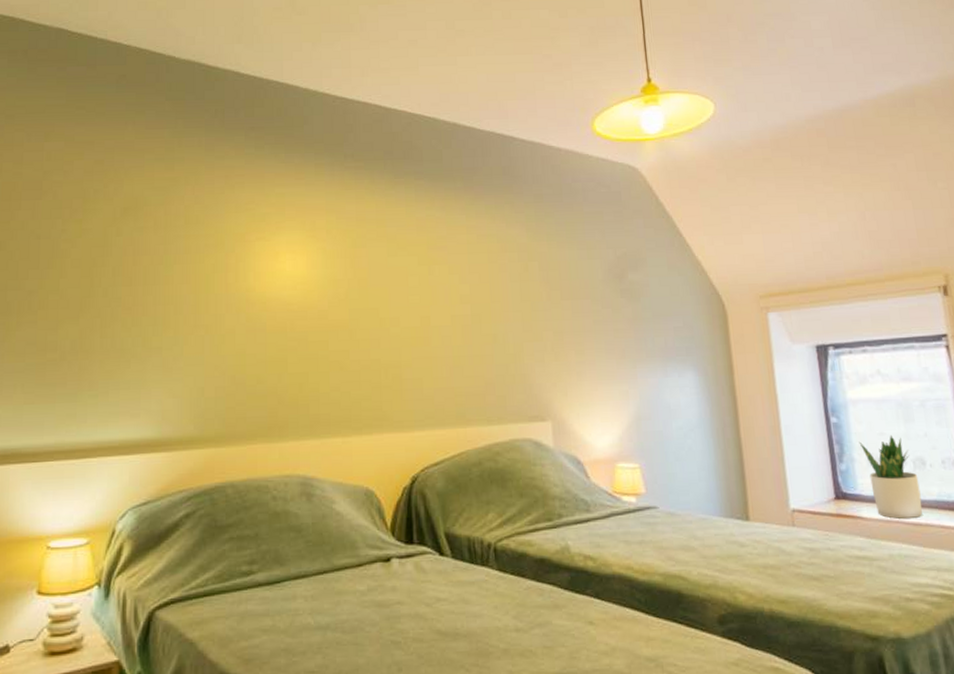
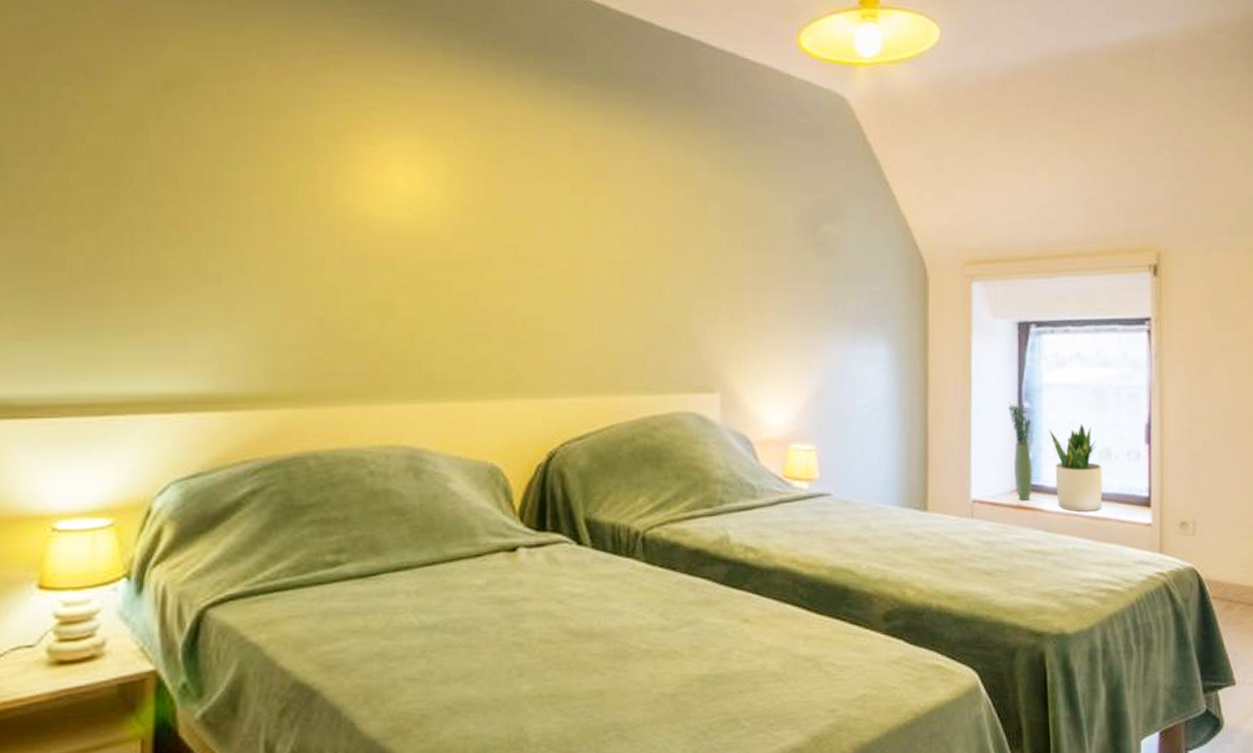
vase: none [815,418,850,509] -> present [1008,402,1032,501]

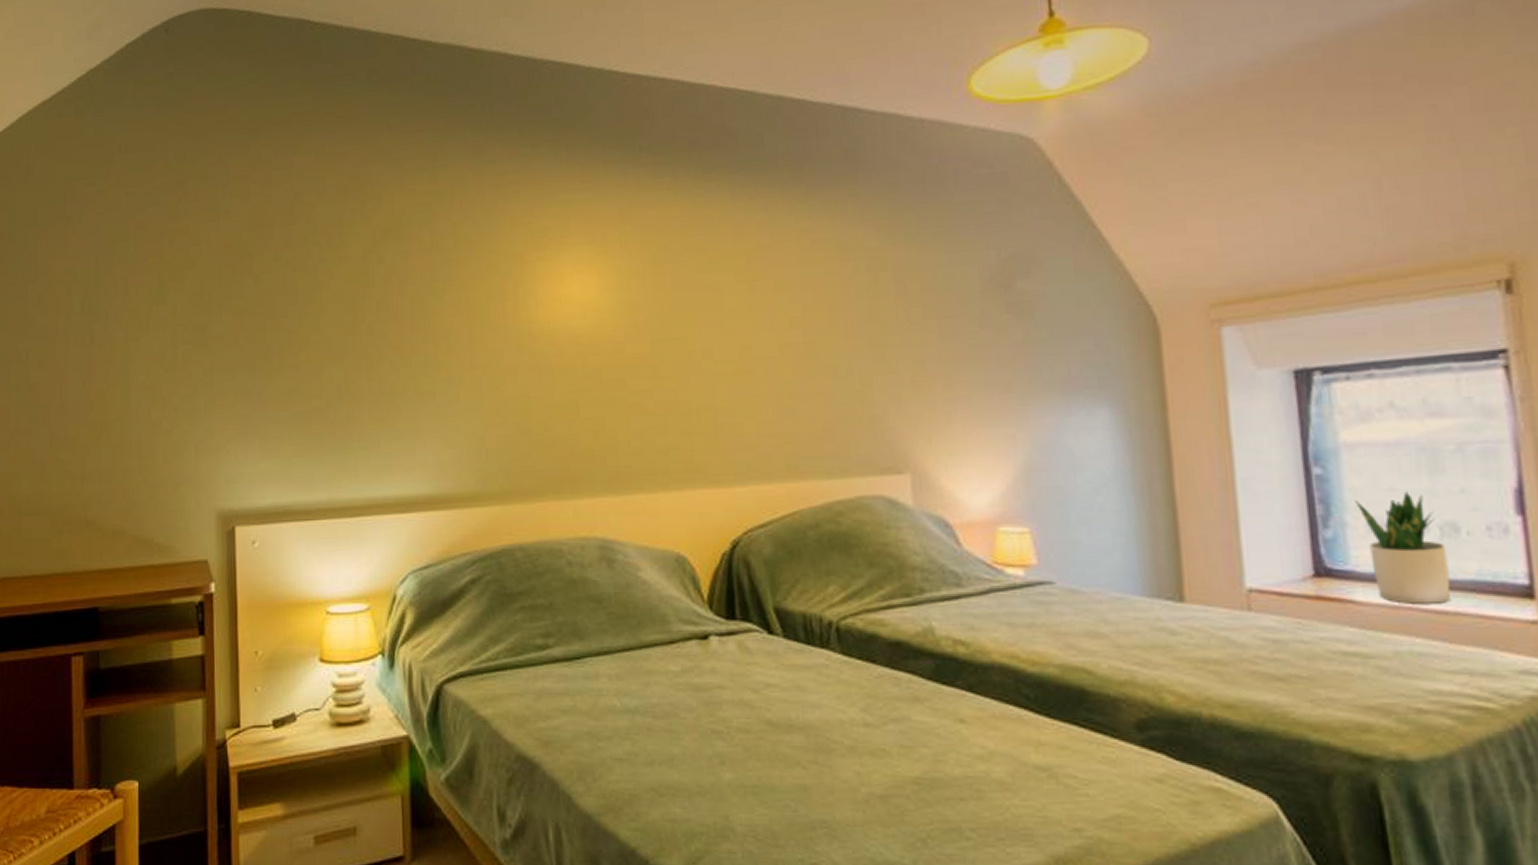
vase: present [1008,402,1032,501] -> none [1288,469,1337,590]

